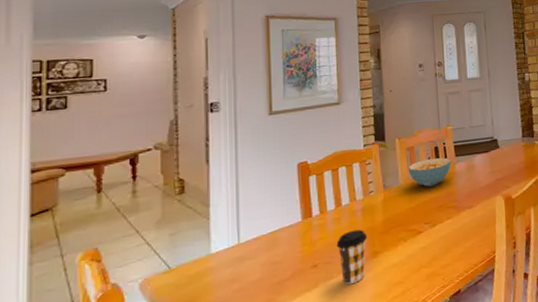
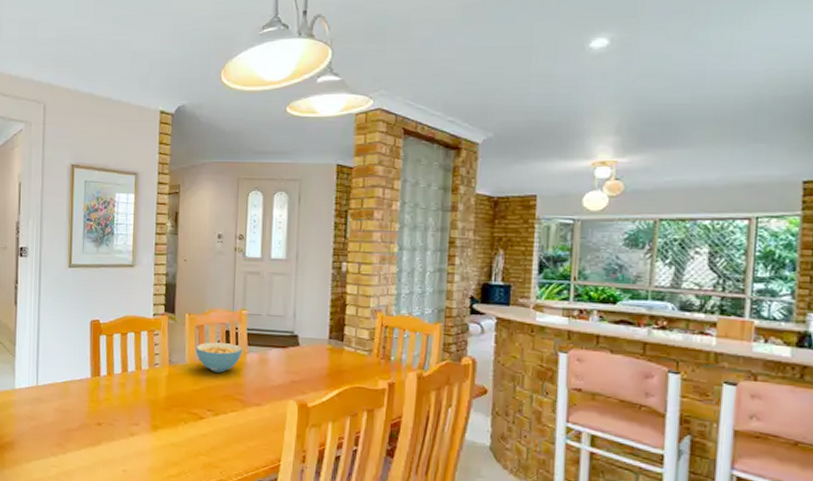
coffee cup: present [336,229,368,285] -> none [120,398,150,451]

